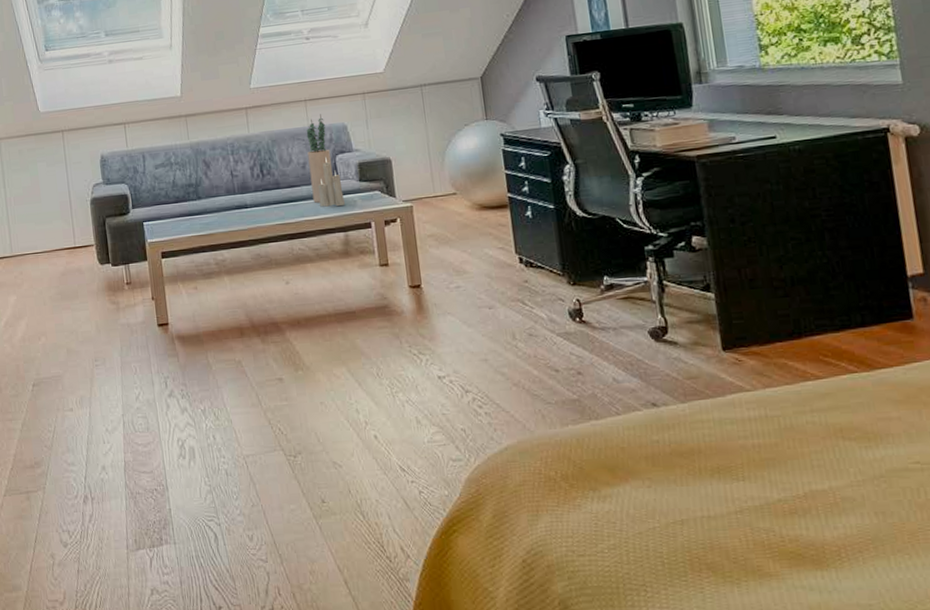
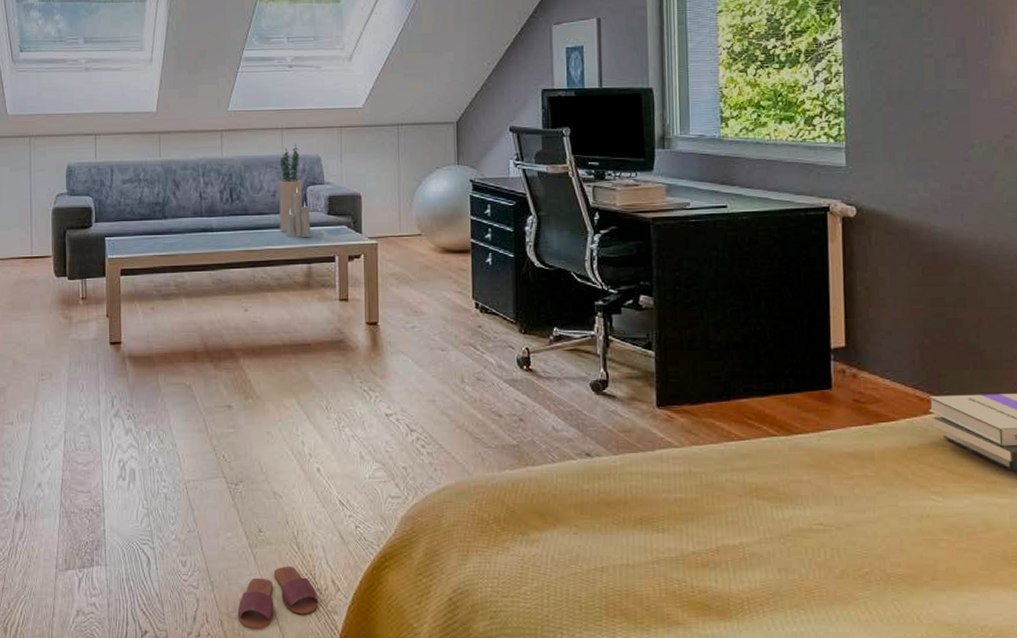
slippers: none [308,535,390,600] -> present [237,565,319,629]

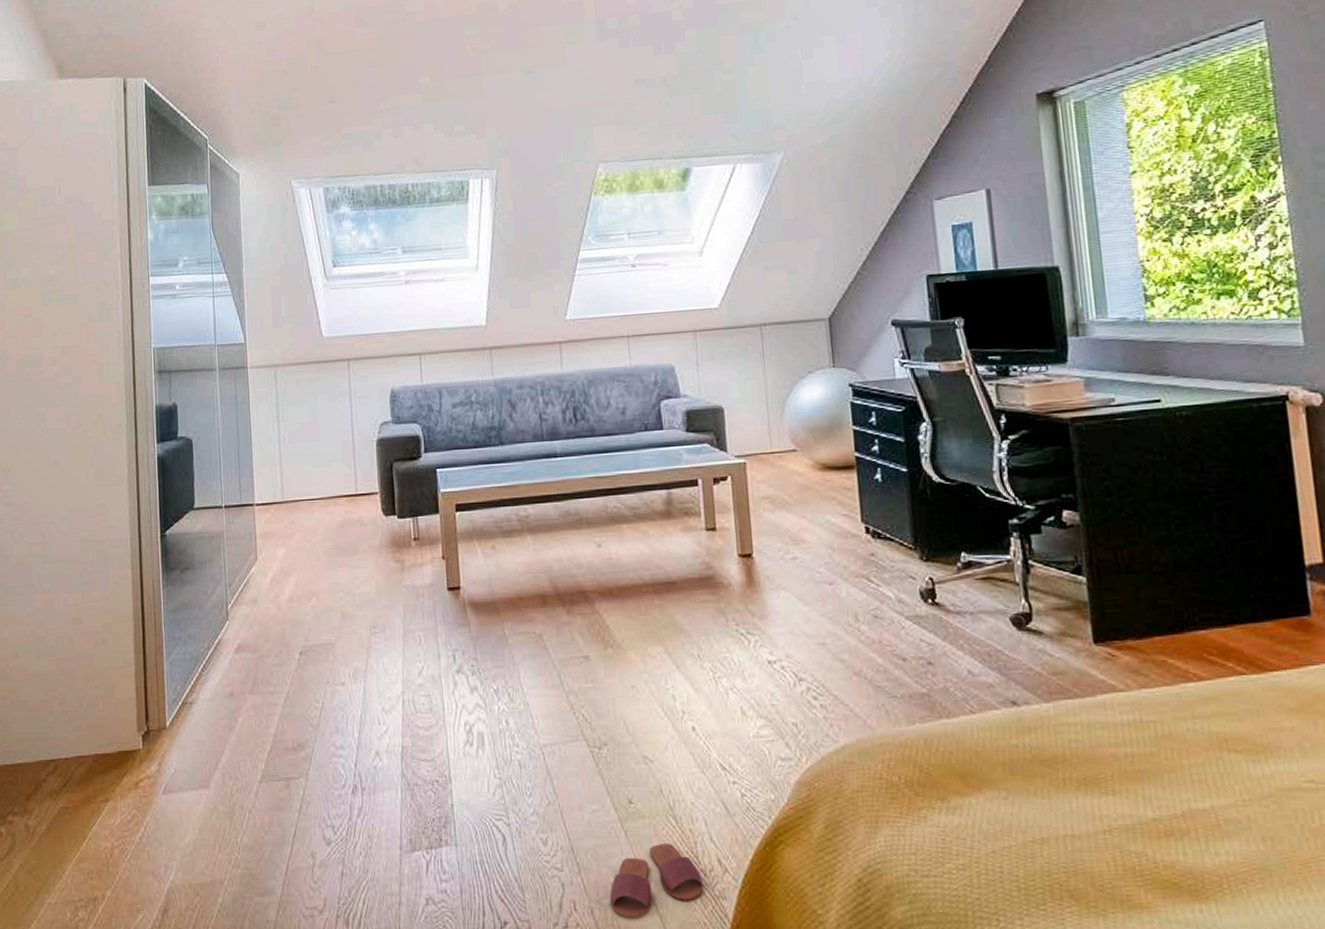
vase: present [279,143,303,233] -> none [627,352,657,456]
candle: present [286,186,312,238] -> none [638,401,670,460]

